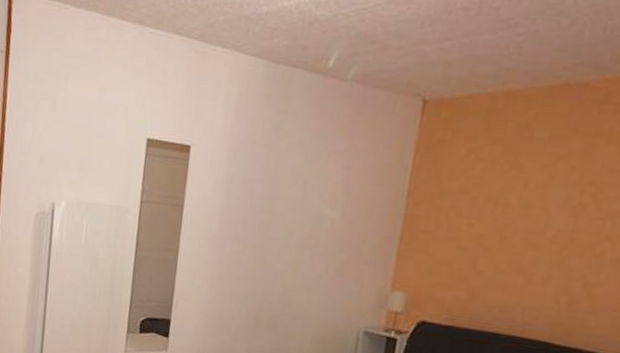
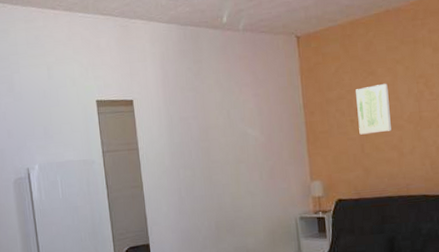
wall art: none [475,183,536,249] -> present [356,83,391,135]

